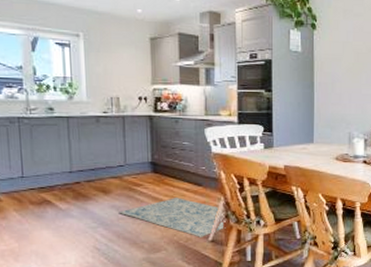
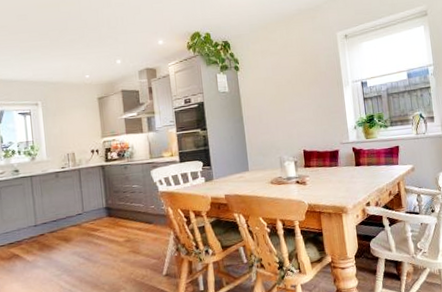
rug: present [119,198,226,237] -> none [80,237,178,273]

